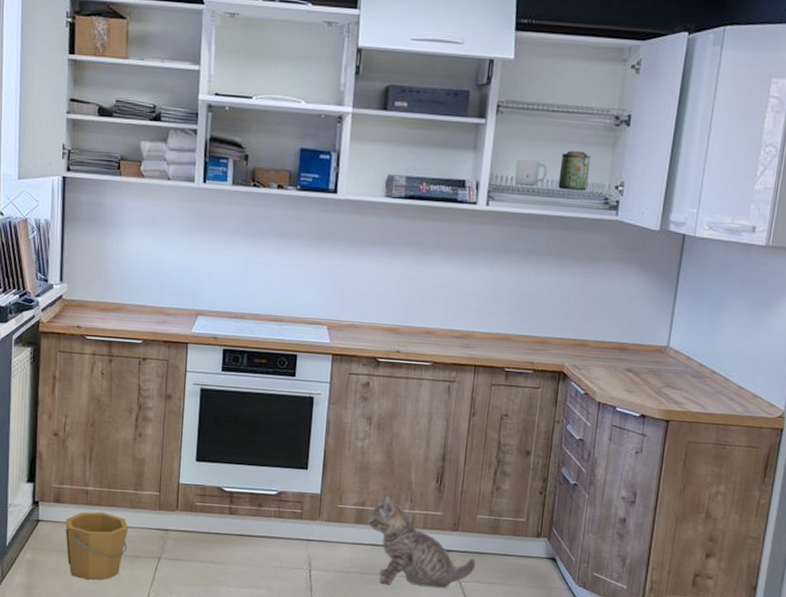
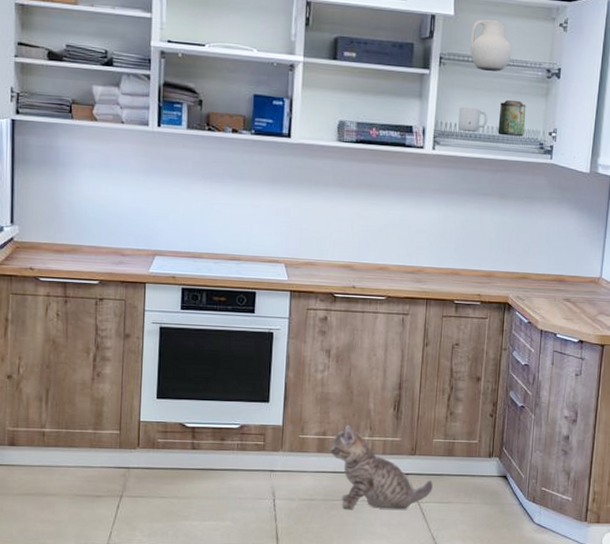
bucket: present [65,511,129,580] -> none [21,453,89,522]
ceramic pitcher: none [530,63,578,120] -> present [470,19,512,72]

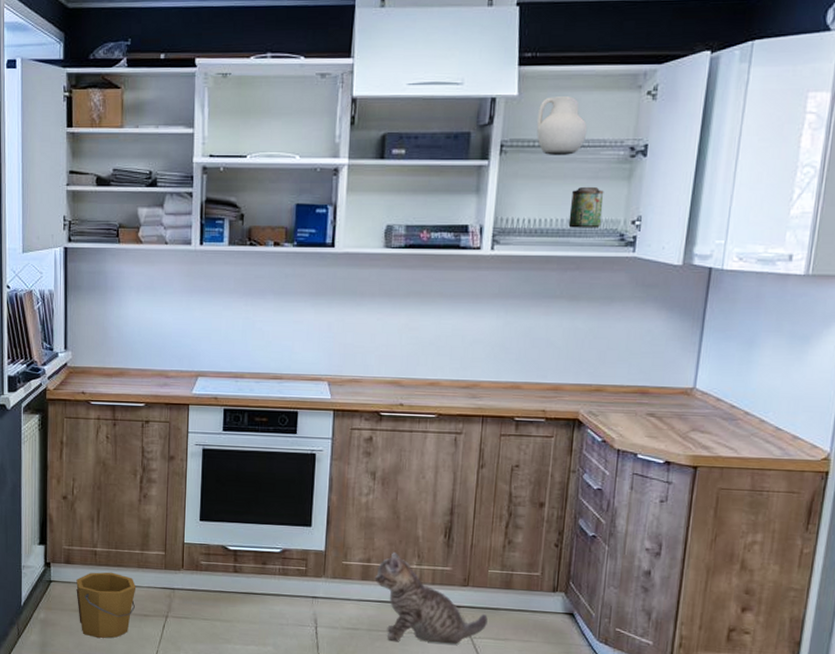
bucket: none [21,453,89,522] -> present [76,572,137,638]
mug: present [457,107,488,132] -> none [520,200,557,227]

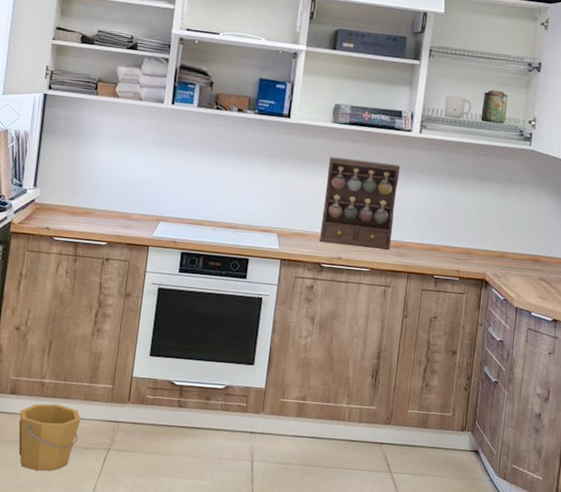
cat: present [374,551,488,644] -> none [308,391,406,479]
spice rack: none [377,288,469,391] -> present [320,157,401,250]
mug: none [520,200,557,227] -> present [444,95,472,118]
ceramic pitcher: present [536,96,588,156] -> none [458,17,497,64]

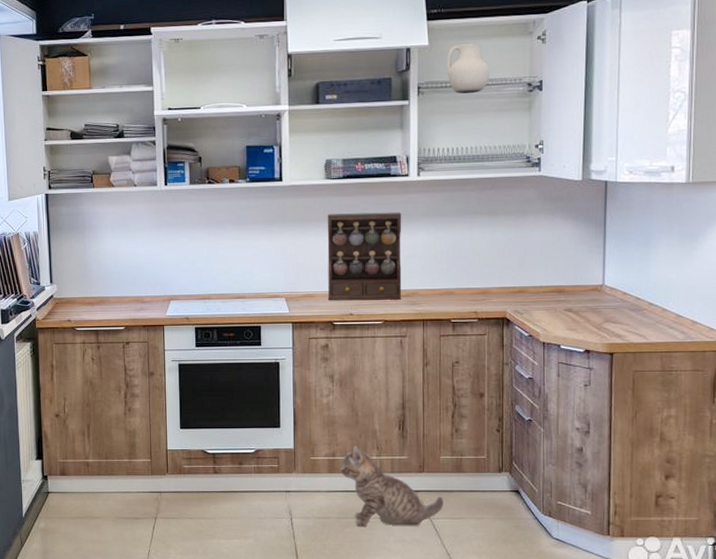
bucket: present [18,403,81,471] -> none [72,480,127,542]
cat: none [308,391,406,479] -> present [340,445,443,526]
mug: present [444,95,472,118] -> none [440,131,471,155]
ceramic pitcher: none [458,17,497,64] -> present [446,44,490,94]
canister: present [480,90,509,124] -> none [481,118,510,154]

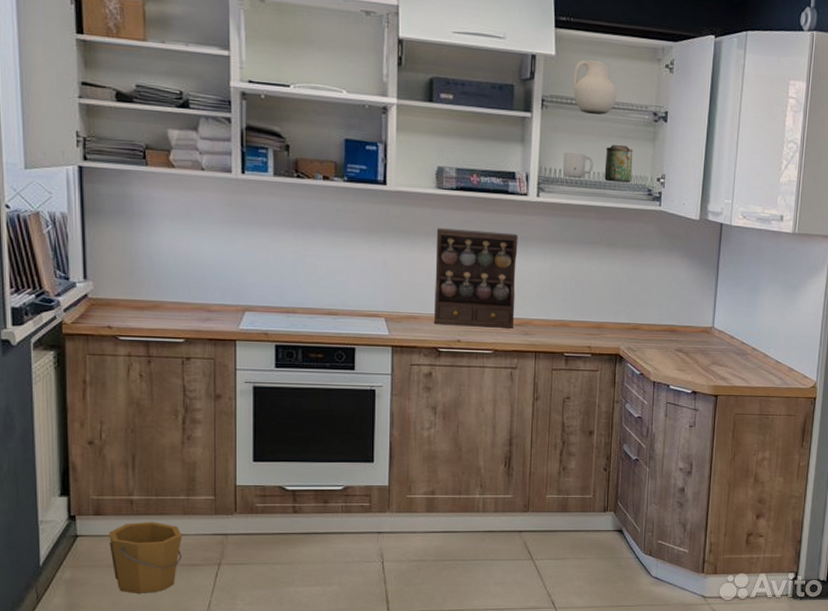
bucket: none [72,480,127,542] -> present [109,521,183,593]
cat: present [340,445,443,526] -> none [439,483,547,569]
mug: none [440,131,471,155] -> present [562,152,594,178]
canister: none [481,118,510,154] -> present [604,144,633,183]

